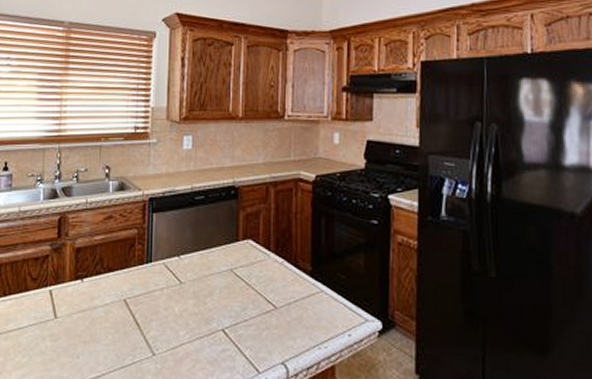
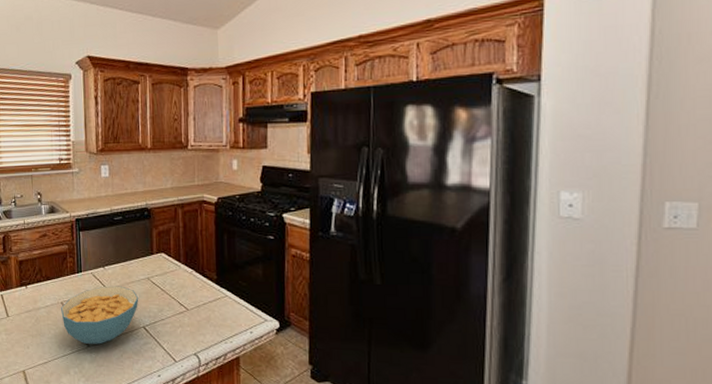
cereal bowl: none [123,279,219,352] -> present [61,286,139,344]

